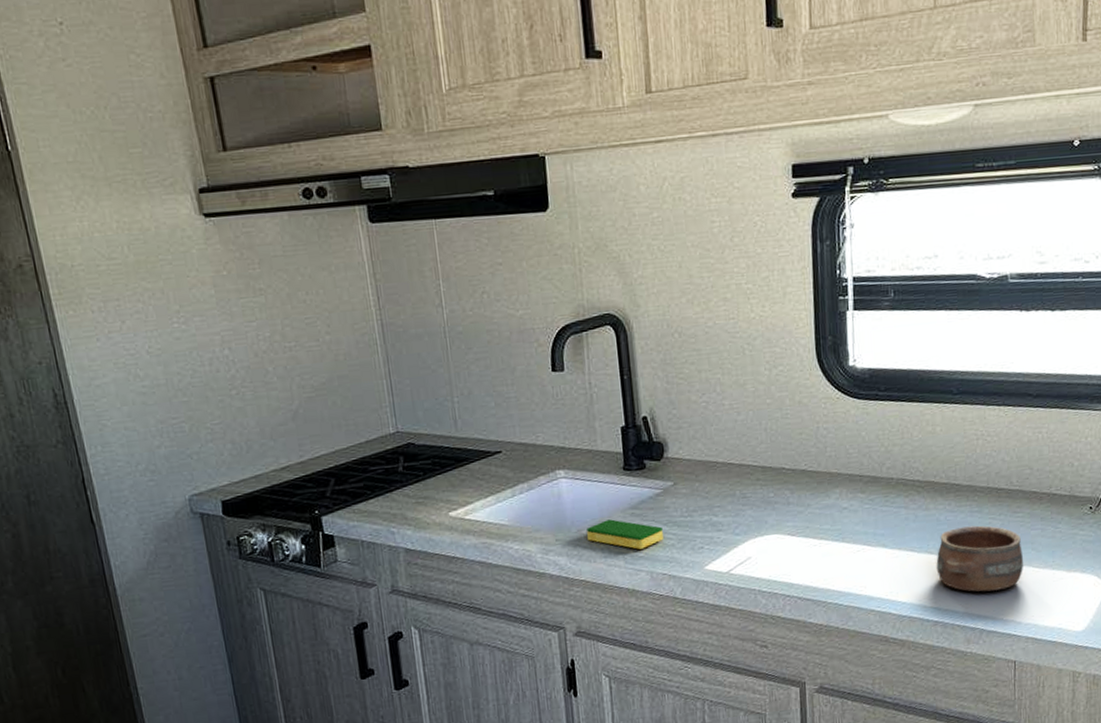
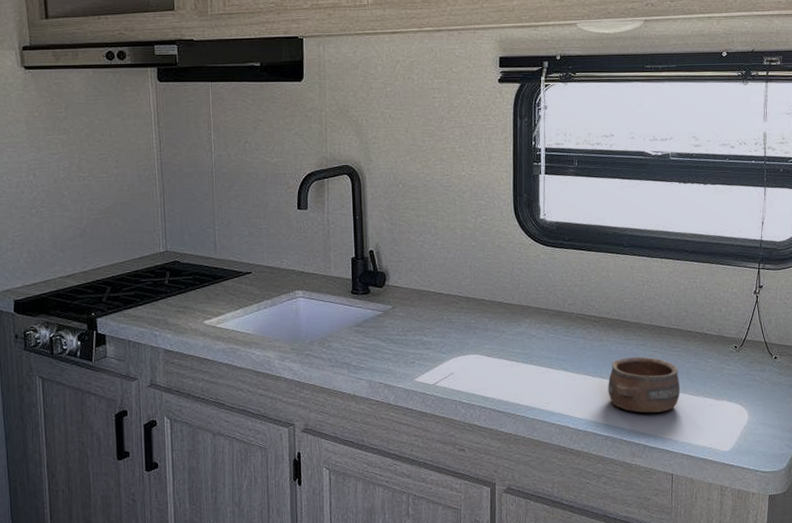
dish sponge: present [587,519,663,550] -> none [318,334,382,361]

